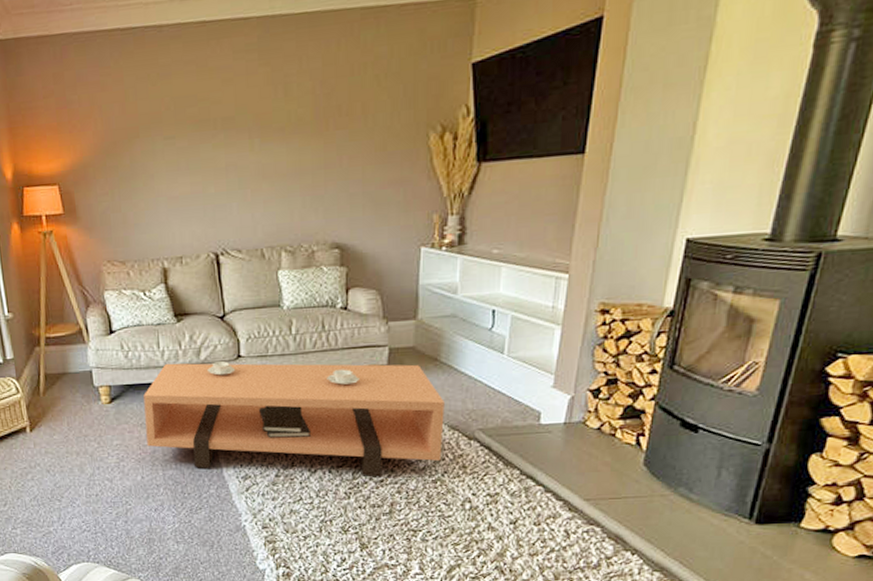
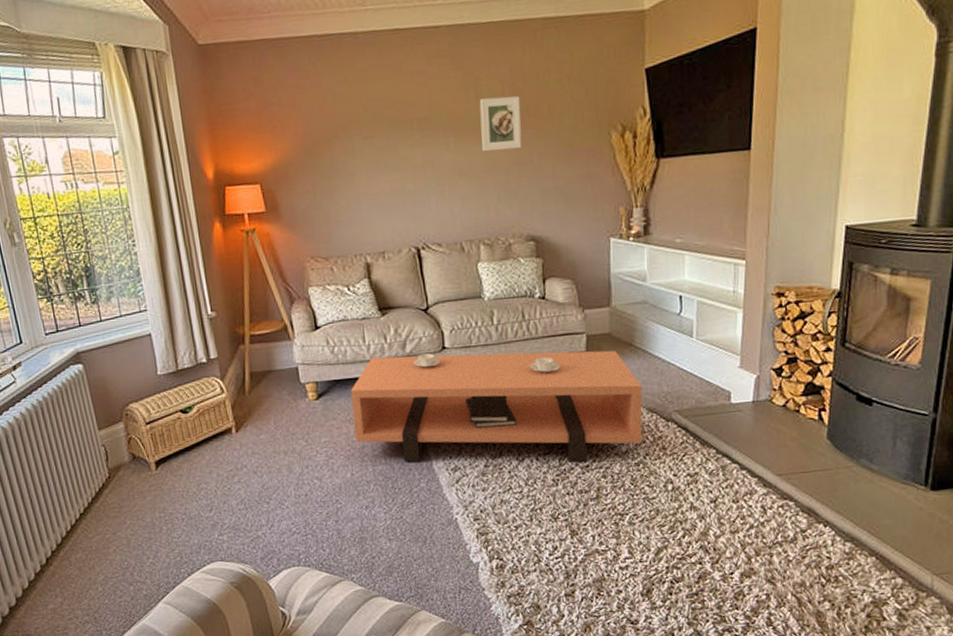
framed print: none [287,93,332,154] -> present [479,96,522,152]

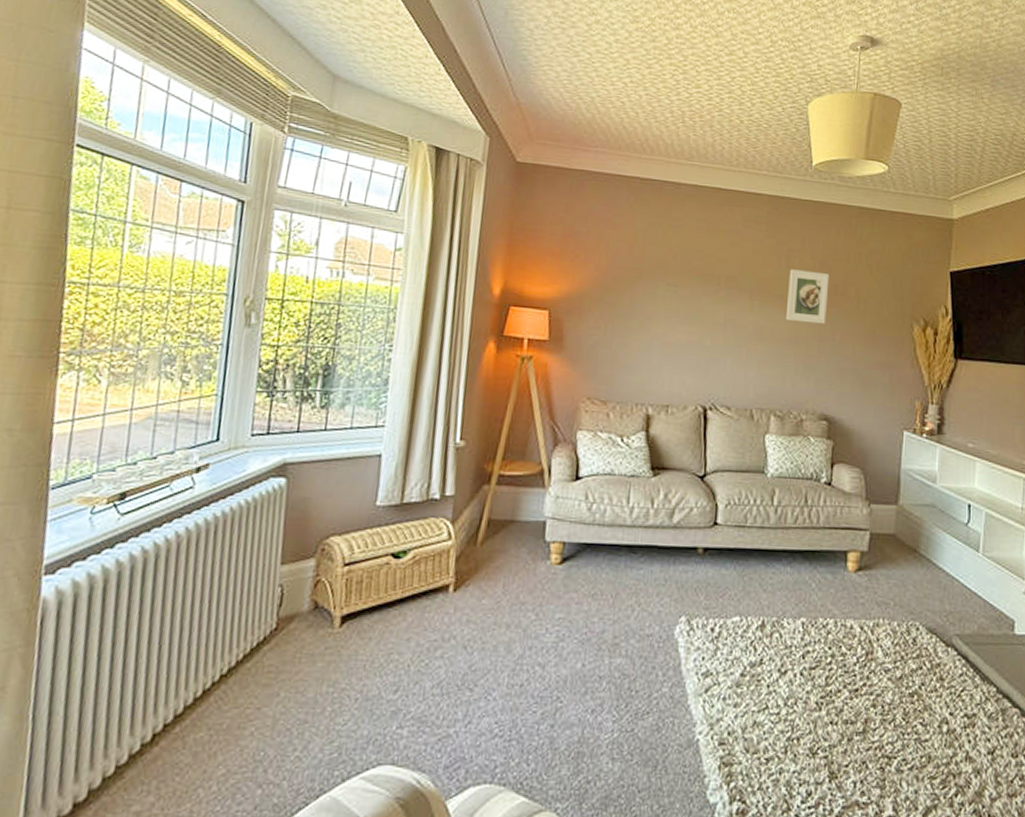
coffee table: present [351,350,643,463] -> none [596,522,923,685]

